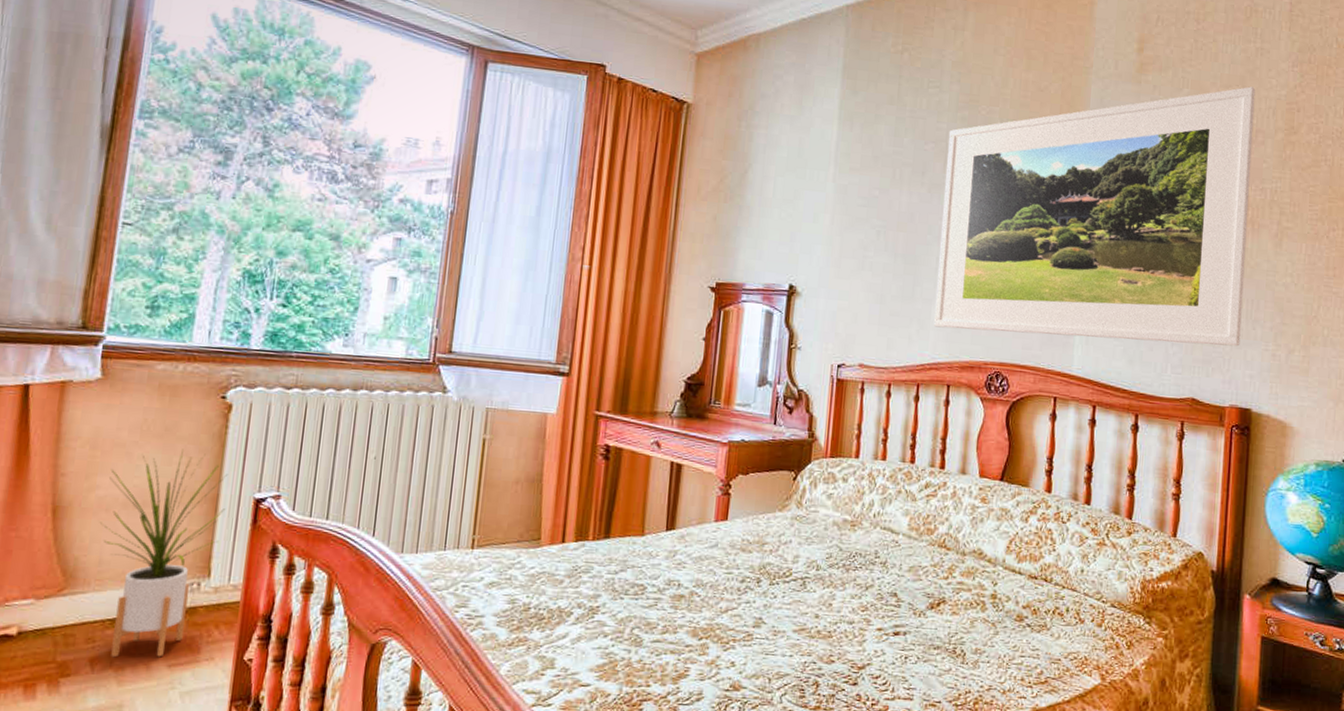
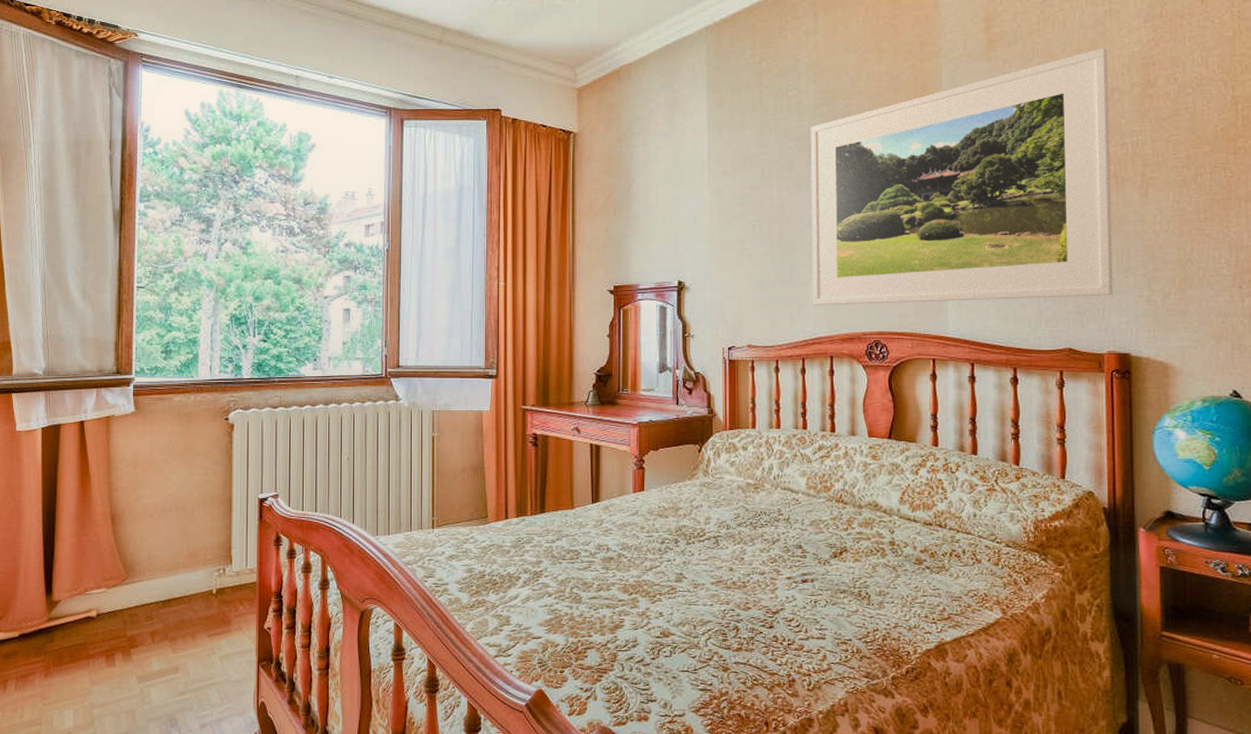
house plant: present [99,449,229,658] -> none [146,463,238,631]

